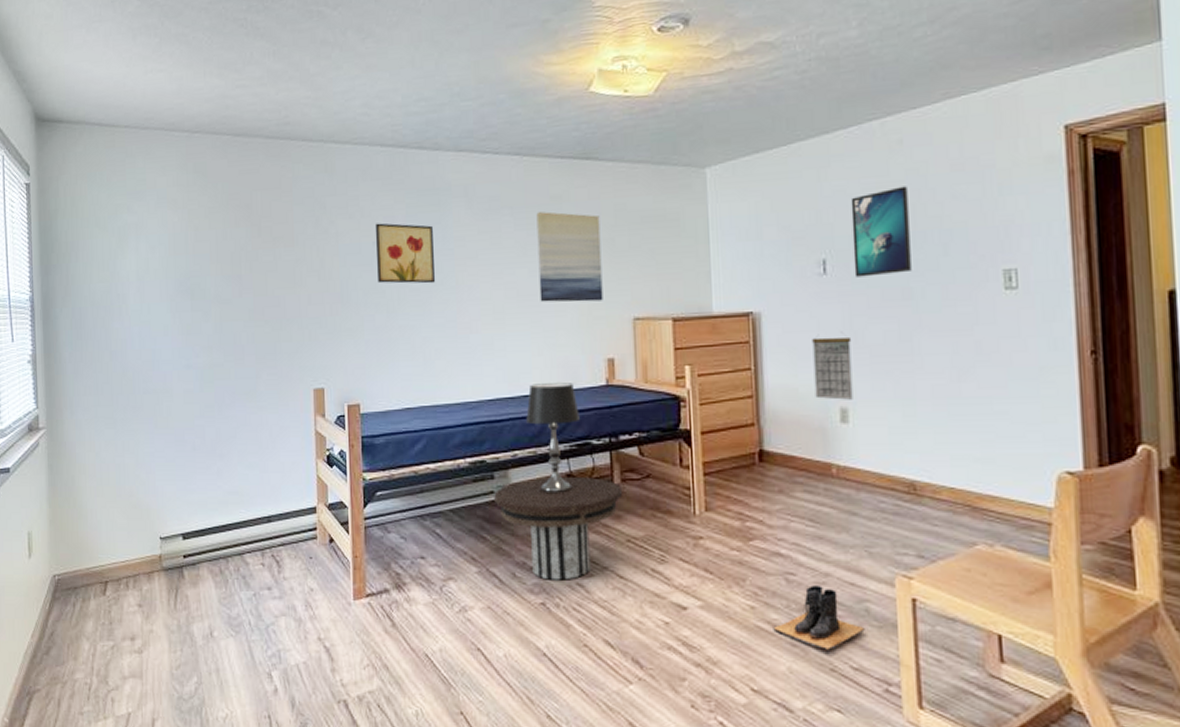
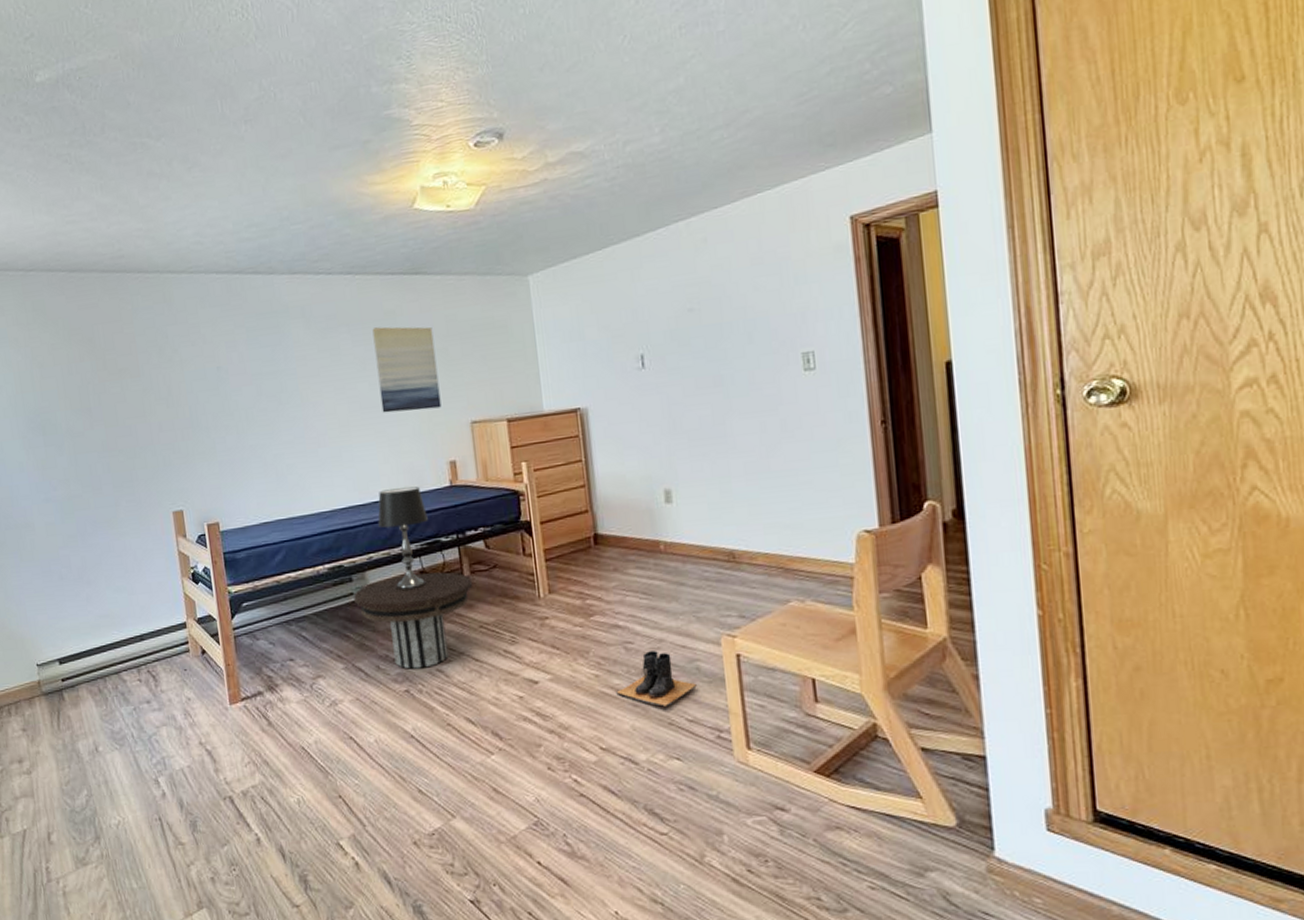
wall art: present [375,223,435,284] -> none [217,347,281,407]
calendar: present [812,331,853,400] -> none [635,420,675,483]
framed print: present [850,186,912,277] -> none [663,281,721,369]

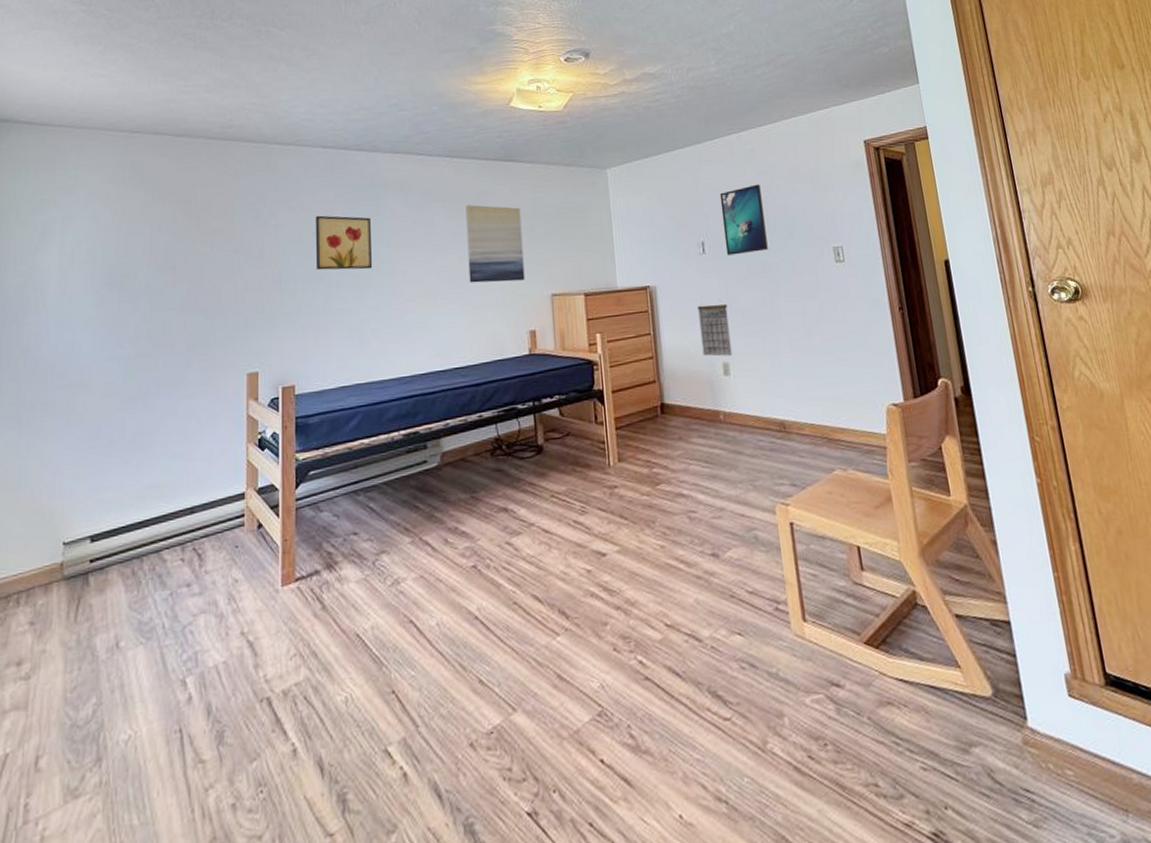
wall art: none [217,347,281,407] -> present [315,215,372,271]
side table: present [354,572,472,669] -> none [427,439,545,542]
table lamp: present [378,486,428,591] -> none [457,354,506,459]
boots: present [616,651,697,708] -> none [680,520,755,579]
calendar: none [635,420,675,483] -> present [697,299,732,357]
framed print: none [663,281,721,369] -> present [719,184,768,256]

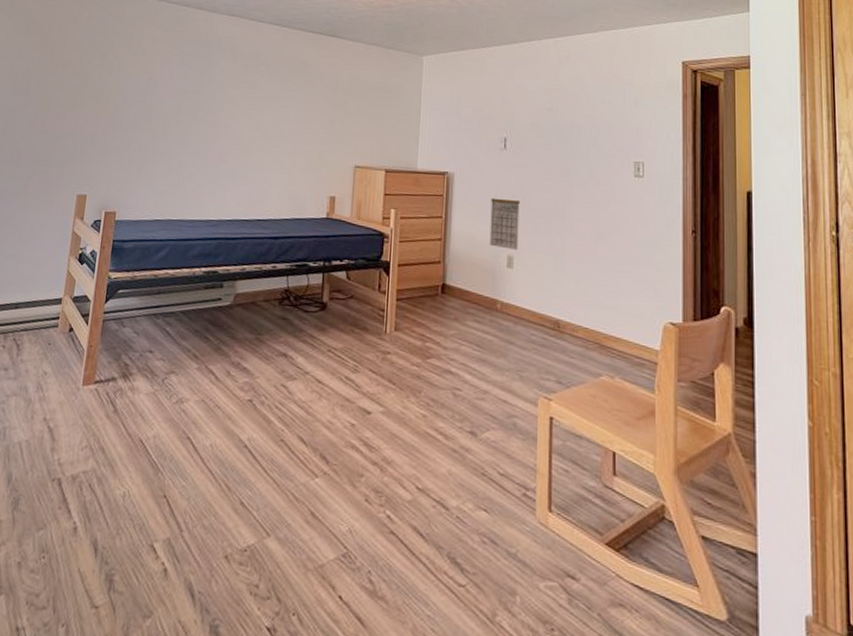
wall art: present [315,215,372,271] -> none [148,63,201,118]
wall art: present [465,205,525,283] -> none [281,72,337,149]
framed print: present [719,184,768,256] -> none [527,90,570,156]

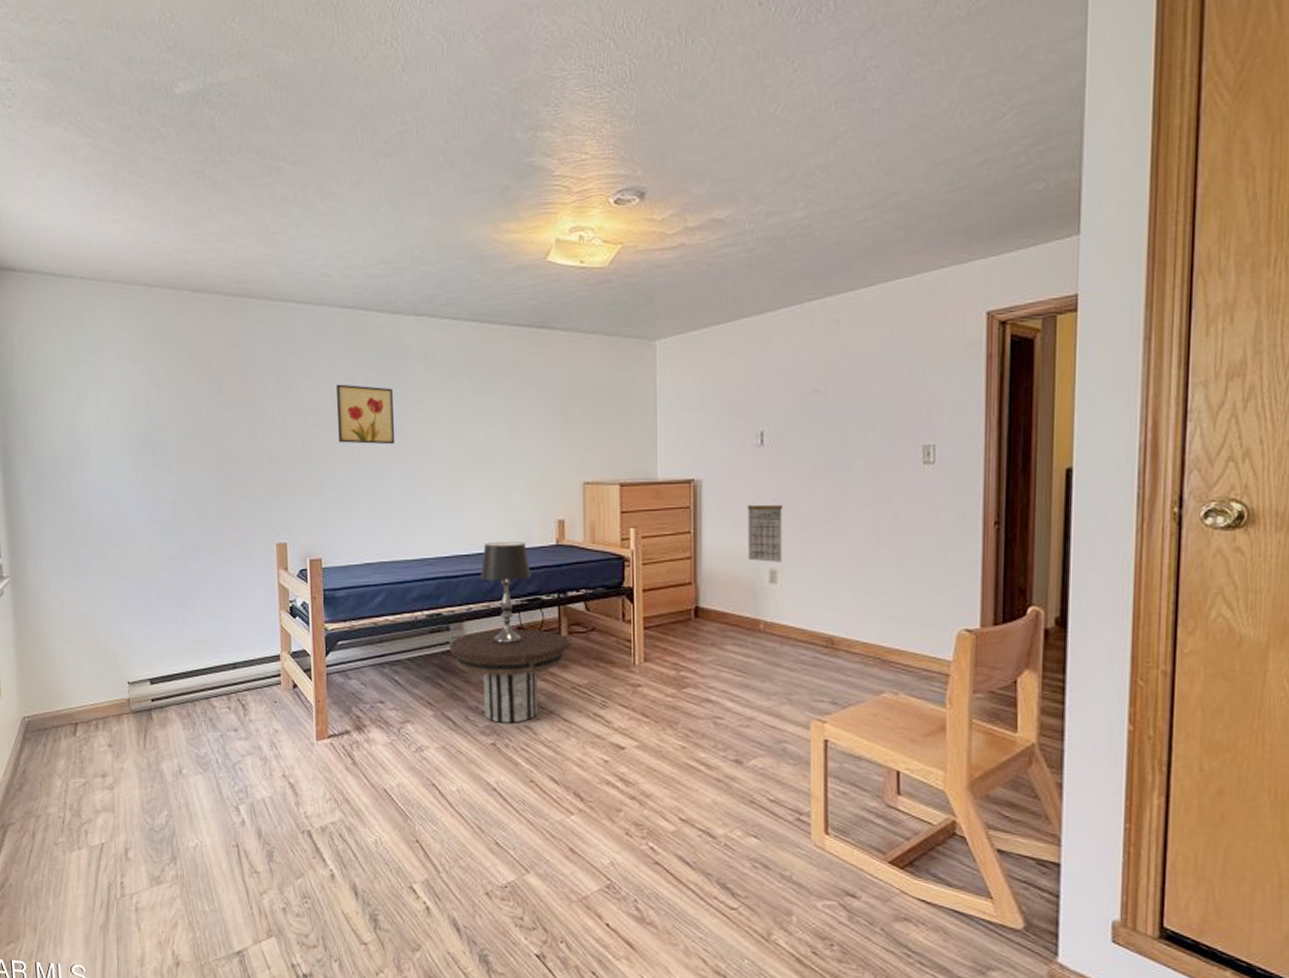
wall art: none [148,63,201,118] -> present [335,384,394,445]
side table: none [220,290,329,381] -> present [449,630,568,723]
table lamp: none [257,210,302,306] -> present [481,542,531,644]

